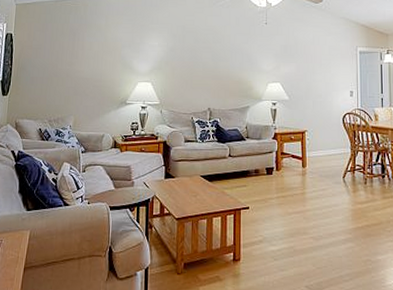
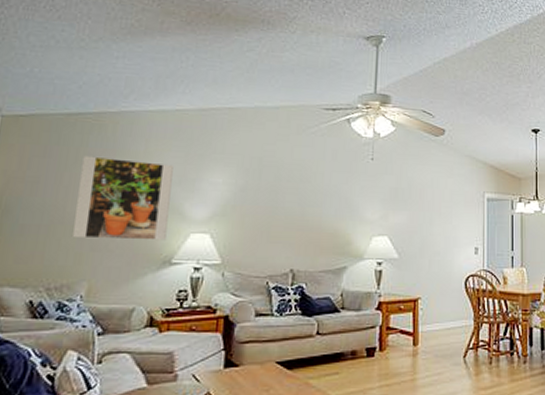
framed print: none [63,29,125,88] -> present [73,155,173,241]

